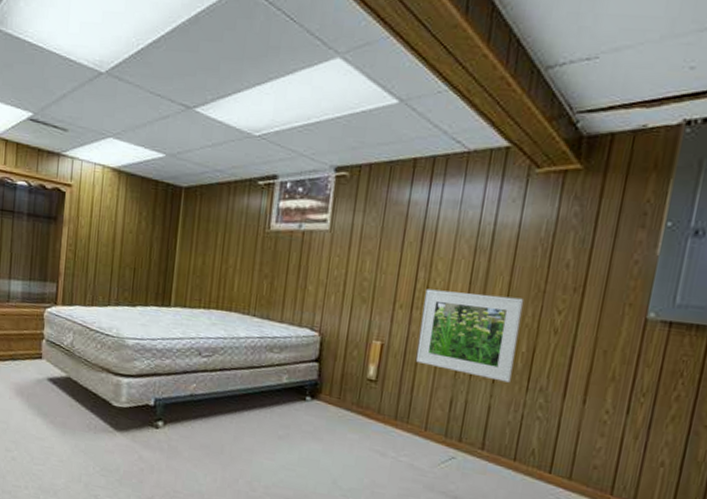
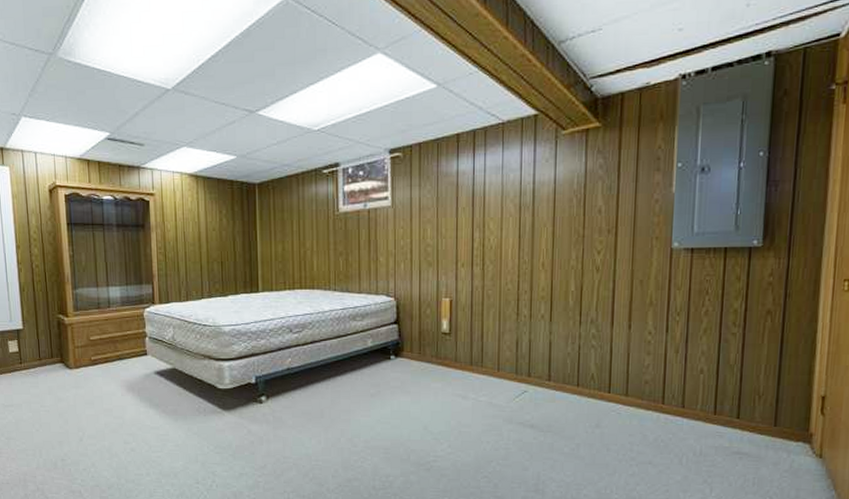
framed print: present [415,288,524,383] -> none [481,244,568,319]

